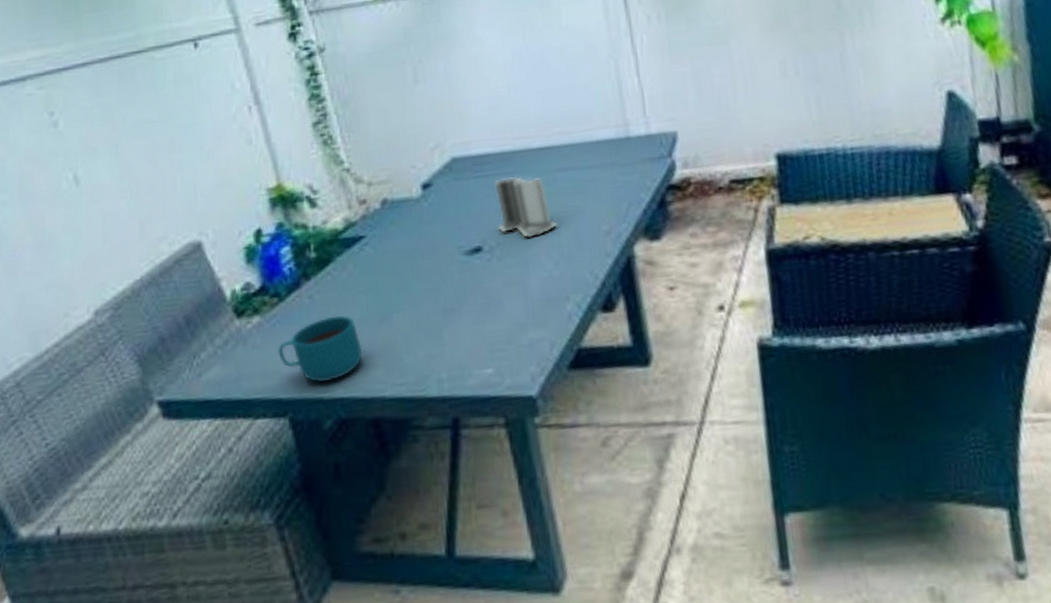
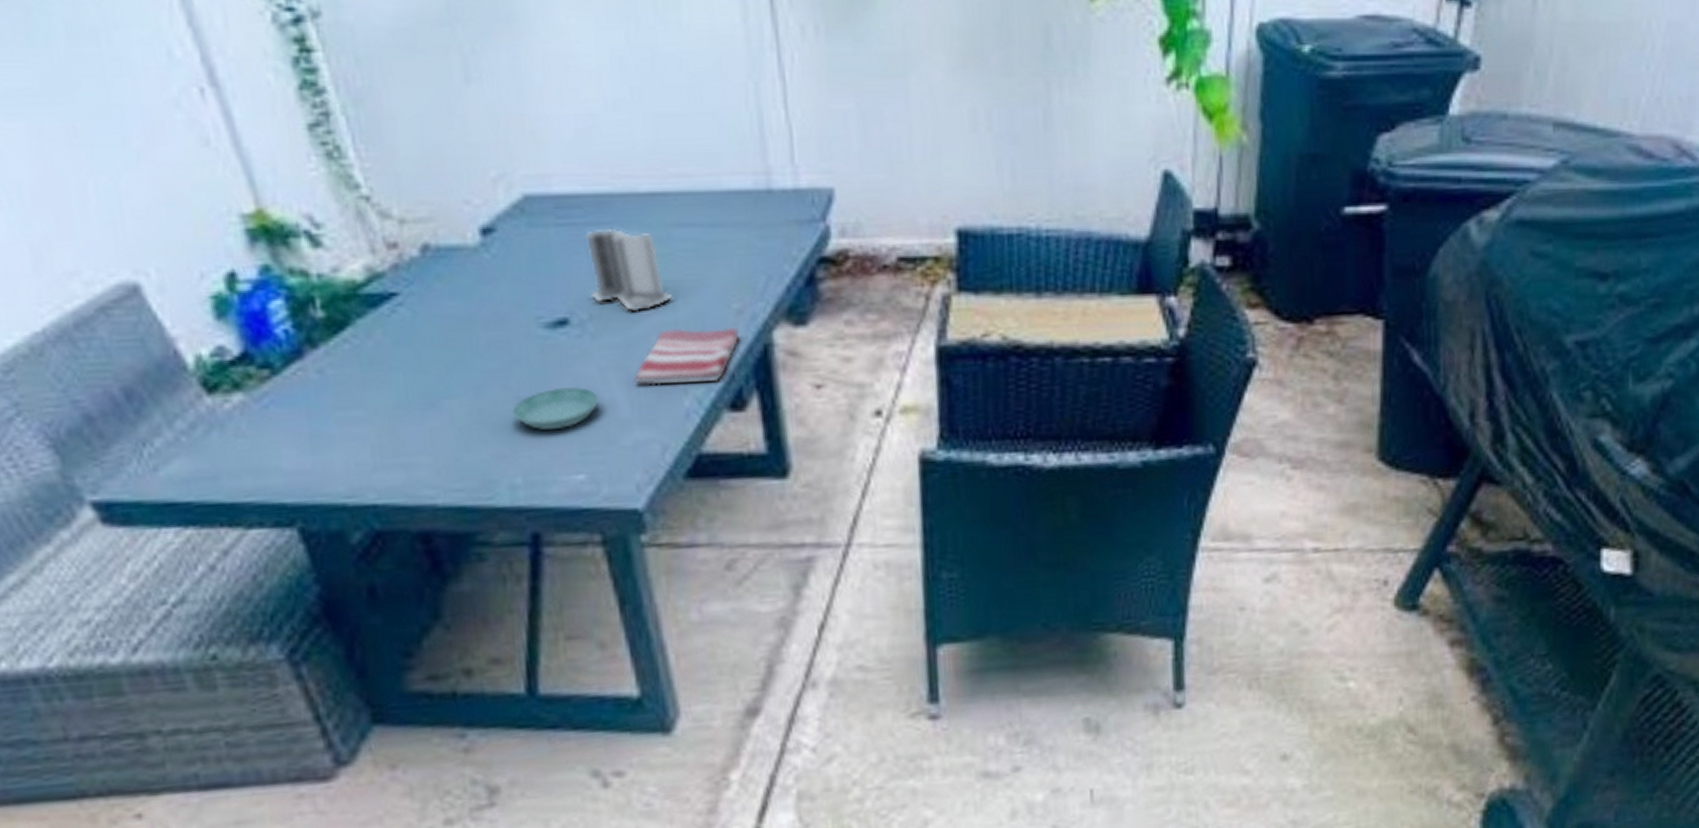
cup: present [278,315,363,383] -> none [274,397,403,485]
saucer: none [440,298,503,334] -> present [512,386,599,430]
dish towel: none [529,245,609,295] -> present [633,327,740,385]

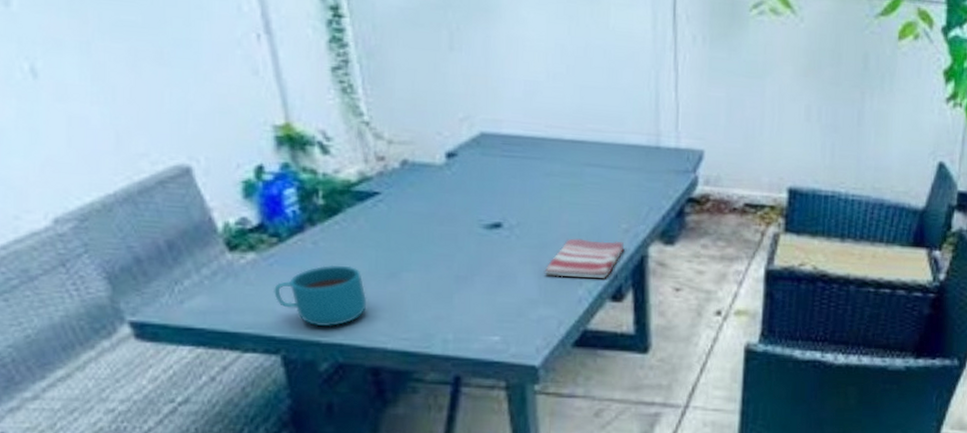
cup: none [274,397,403,485] -> present [274,265,367,327]
saucer: present [512,386,599,430] -> none [452,272,517,302]
architectural model: present [584,227,672,312] -> none [521,161,579,224]

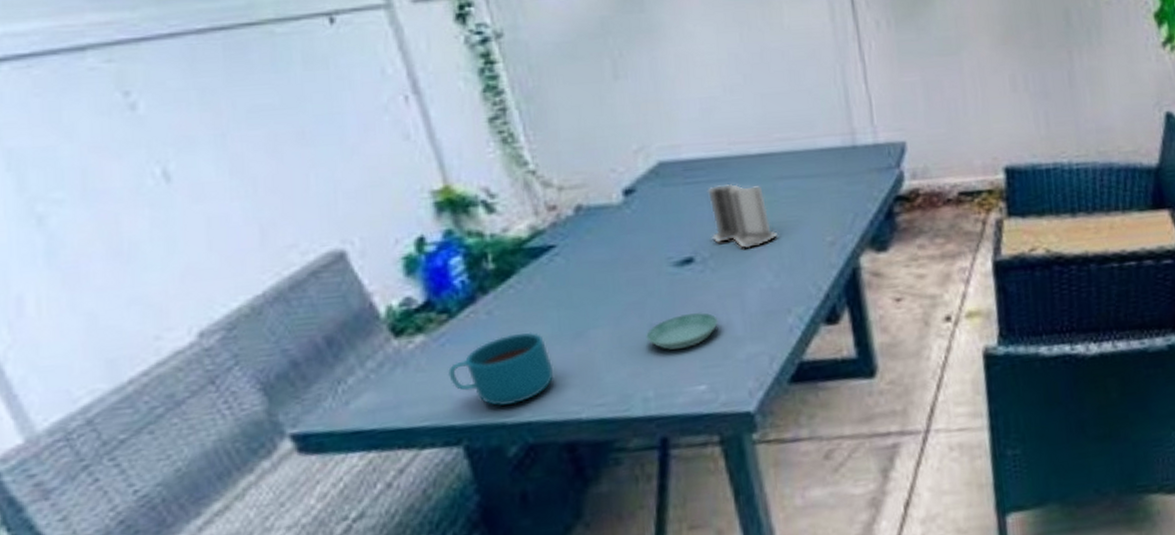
saucer: none [452,272,517,302] -> present [646,311,718,350]
architectural model: none [521,161,579,224] -> present [707,183,778,249]
dish towel: present [544,238,625,279] -> none [746,256,833,307]

